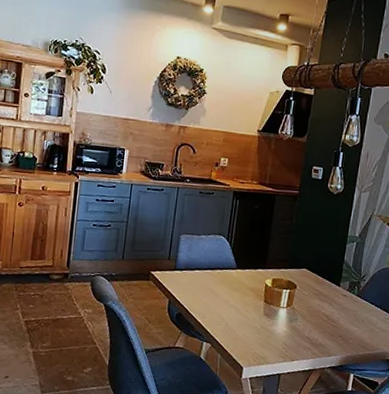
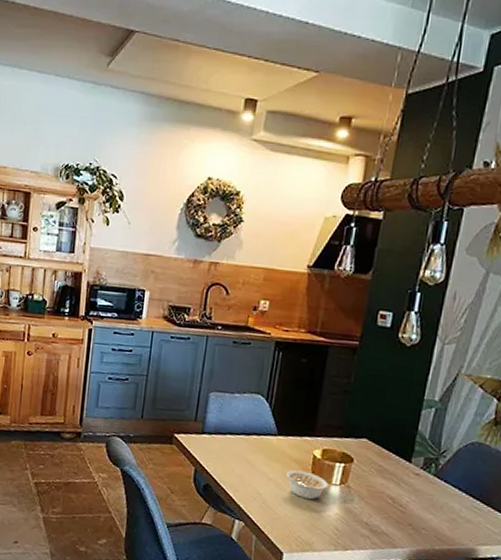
legume: none [244,297,278,322] -> present [286,470,329,500]

